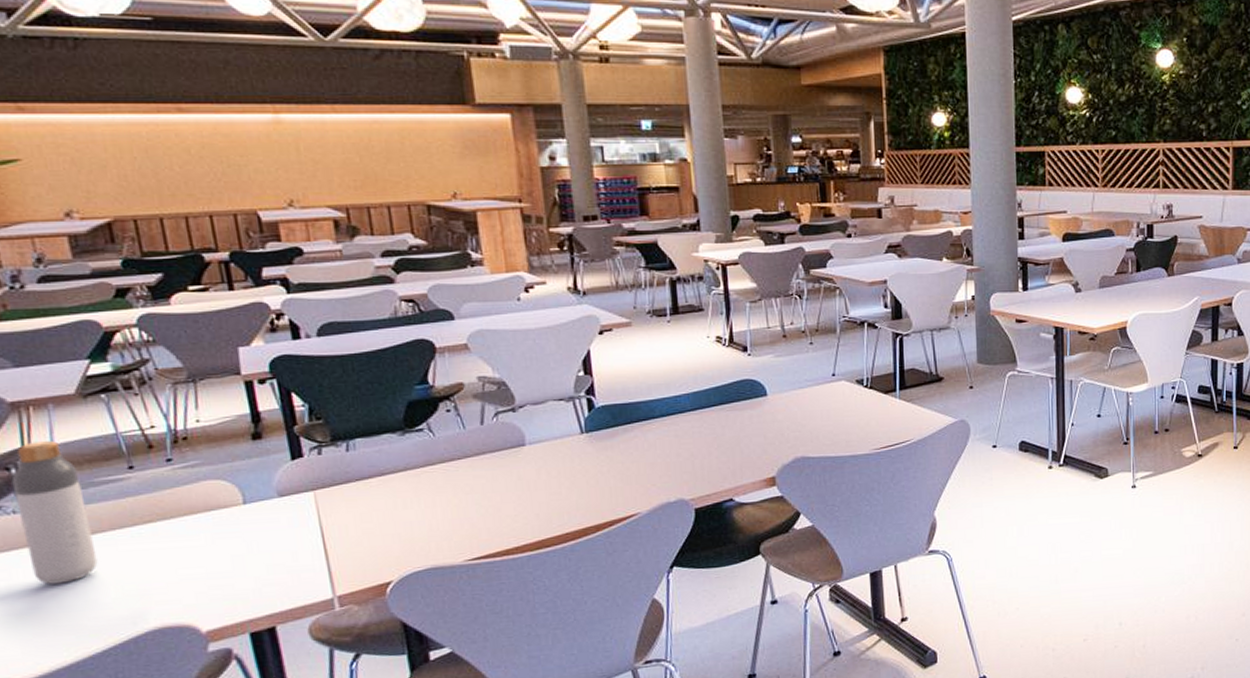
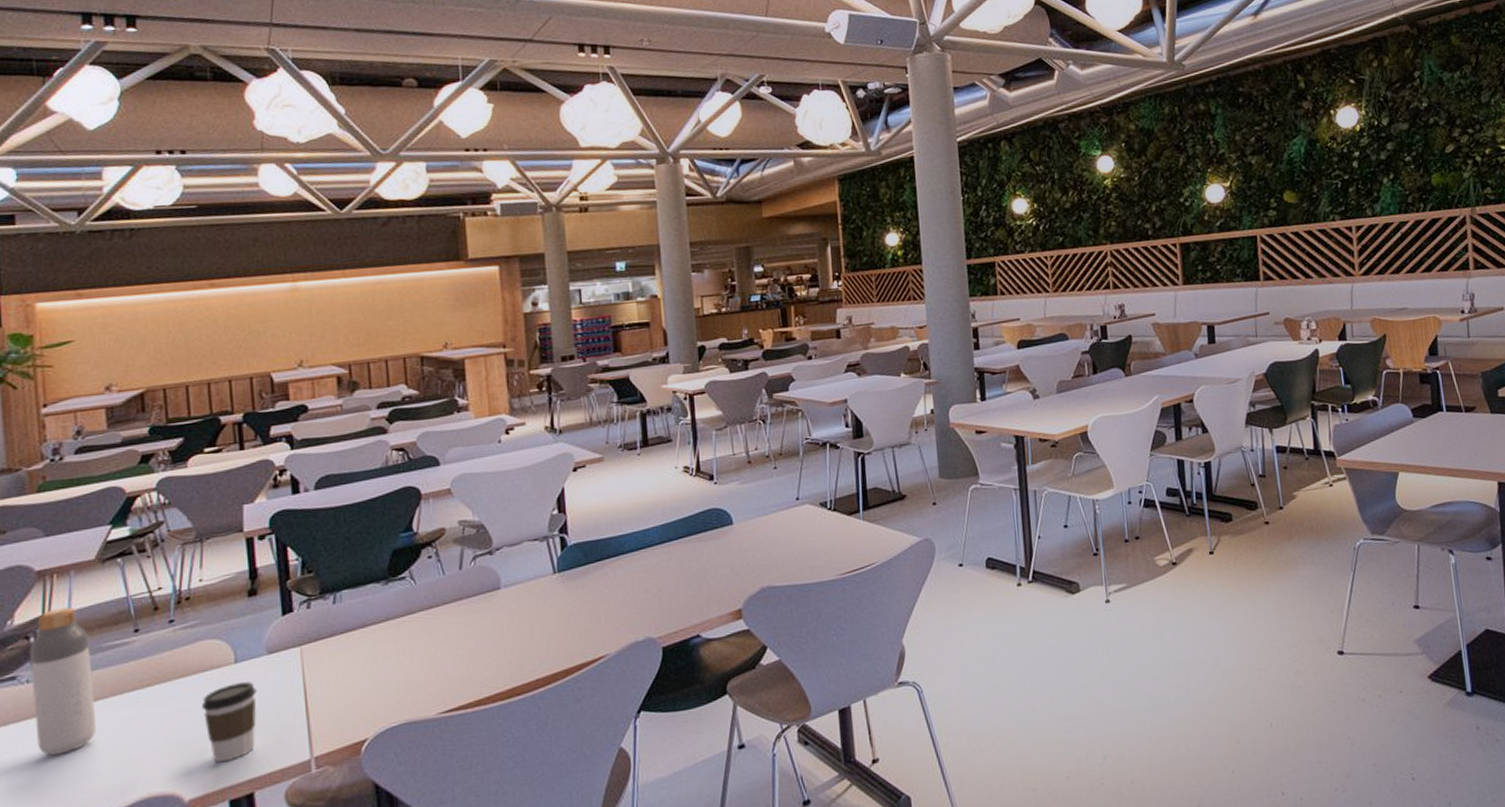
coffee cup: none [211,522,273,598] -> present [202,681,257,763]

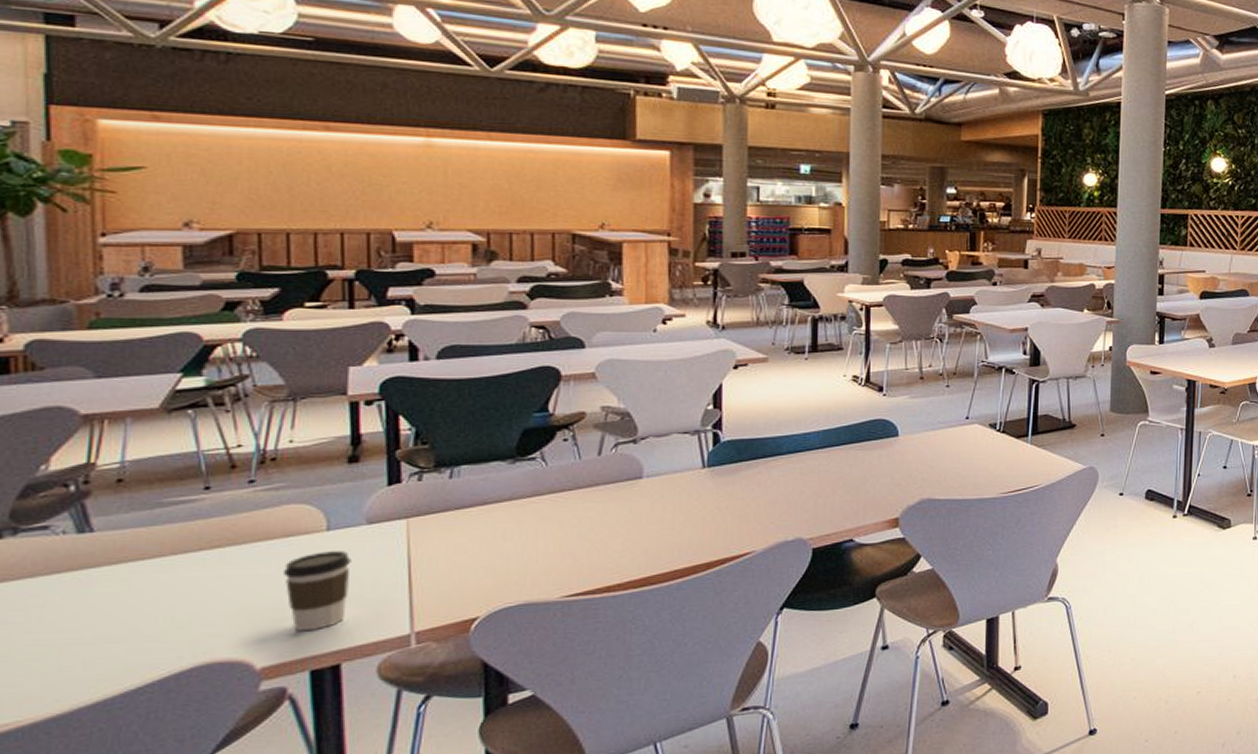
bottle: present [29,606,97,756] -> none [68,456,151,613]

